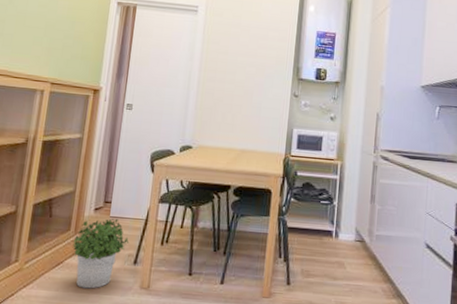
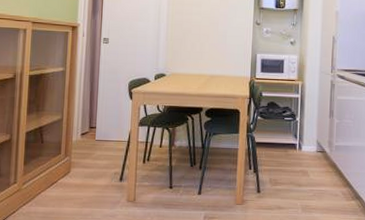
potted plant: present [72,219,130,289] -> none [64,142,115,204]

